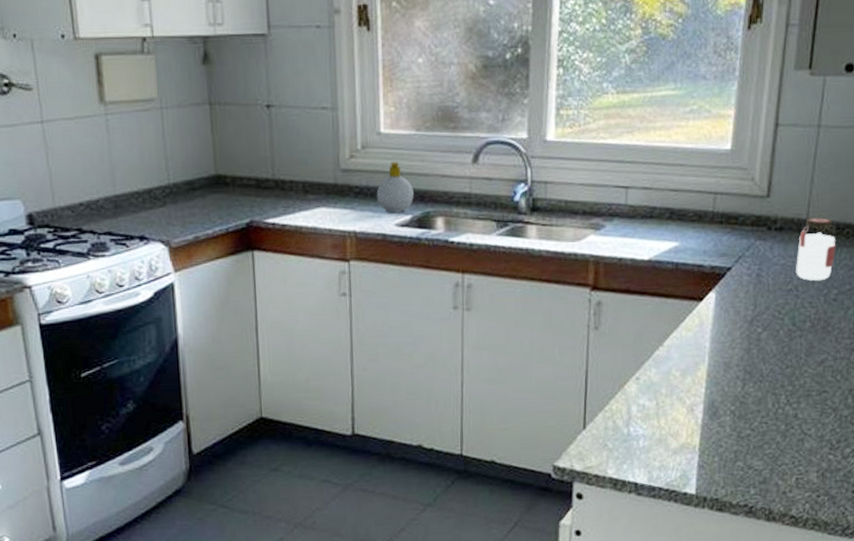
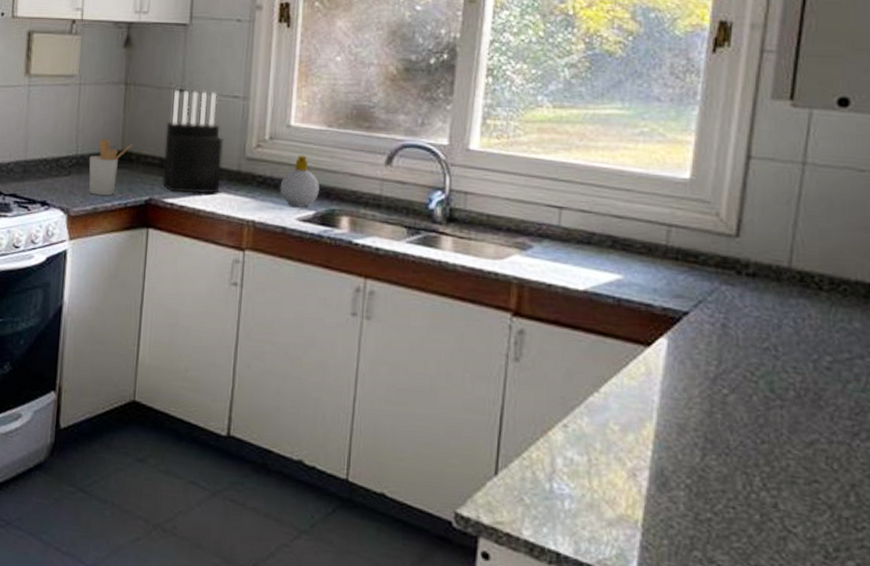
utensil holder: none [183,164,226,223] -> present [89,139,133,196]
knife block: none [258,105,319,212] -> present [162,90,223,194]
jar: present [796,218,836,281] -> none [774,267,829,343]

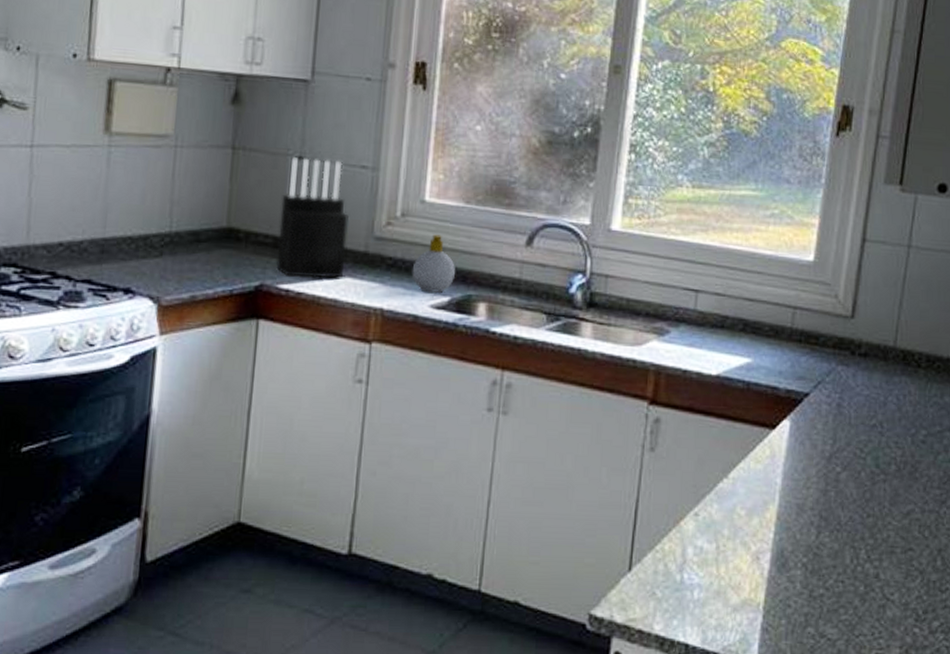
utensil holder: present [89,139,133,196] -> none [185,213,241,281]

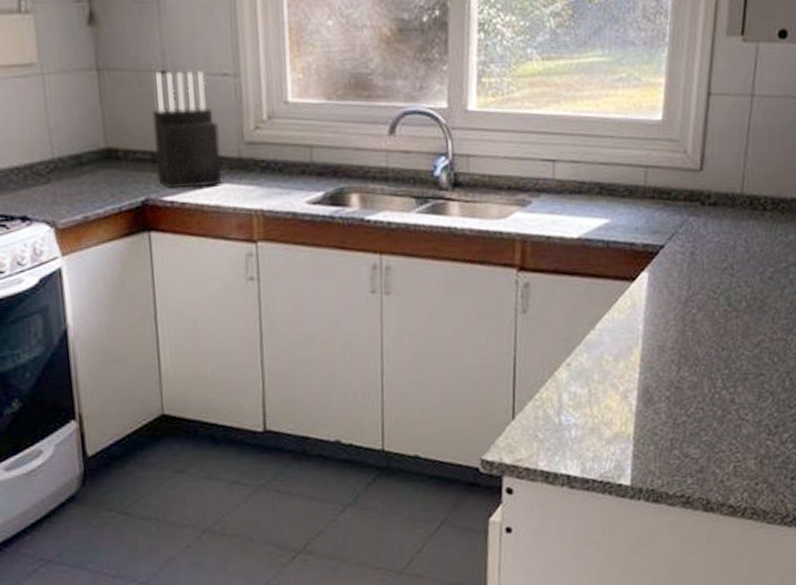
soap bottle: present [411,234,456,293] -> none [285,133,327,189]

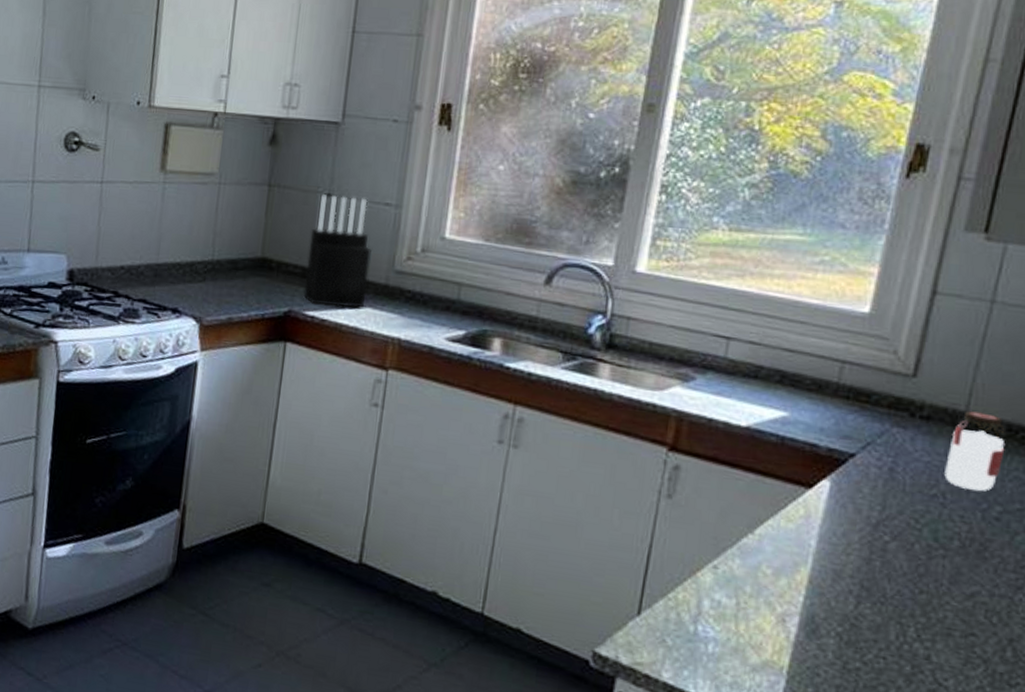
jar: none [731,192,772,259] -> present [944,411,1005,492]

